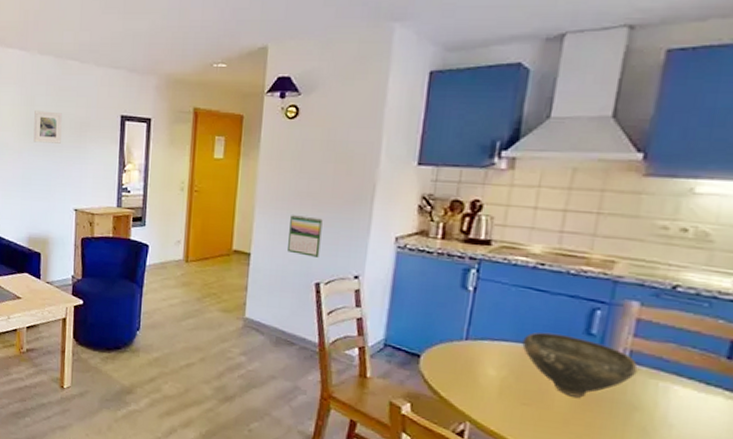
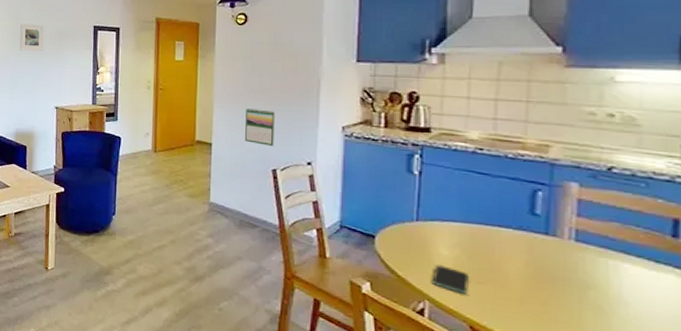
smartphone: none [475,385,515,416] -> present [432,265,470,295]
bowl: present [522,332,638,398] -> none [471,212,586,276]

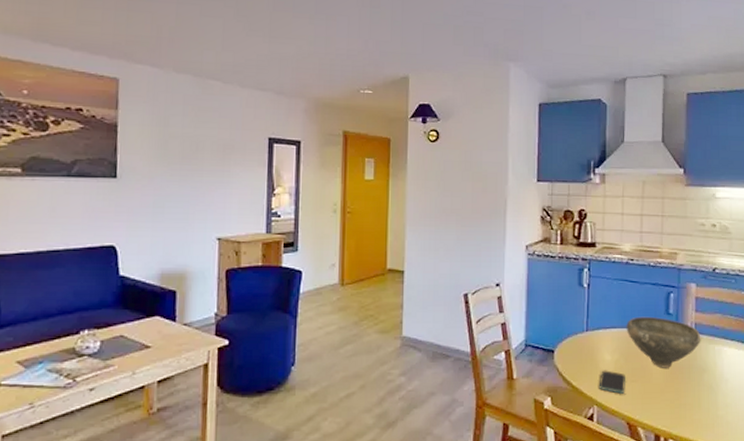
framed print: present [19,24,44,51] -> none [167,132,202,167]
calendar: present [245,107,275,146] -> none [438,230,466,269]
bowl: none [471,212,586,276] -> present [626,316,701,368]

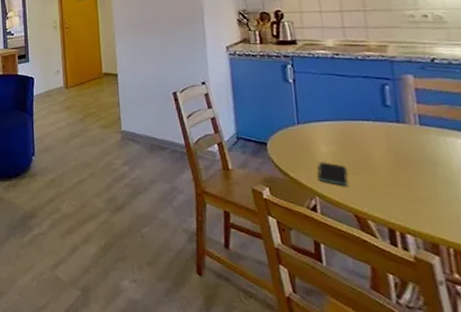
bowl: present [626,316,701,368] -> none [339,109,429,161]

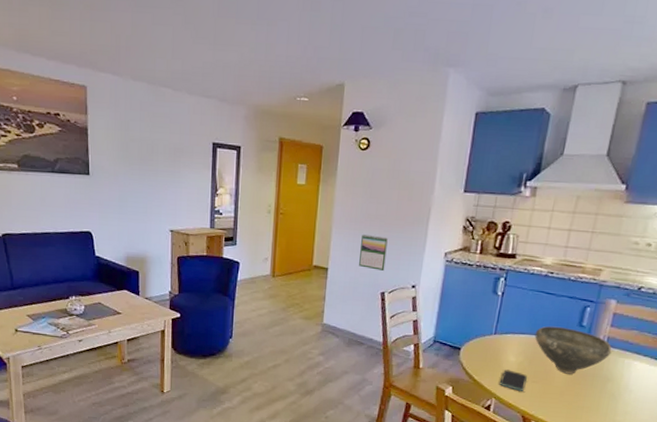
calendar: none [144,37,172,71] -> present [359,233,388,271]
bowl: none [339,109,429,161] -> present [534,326,612,374]

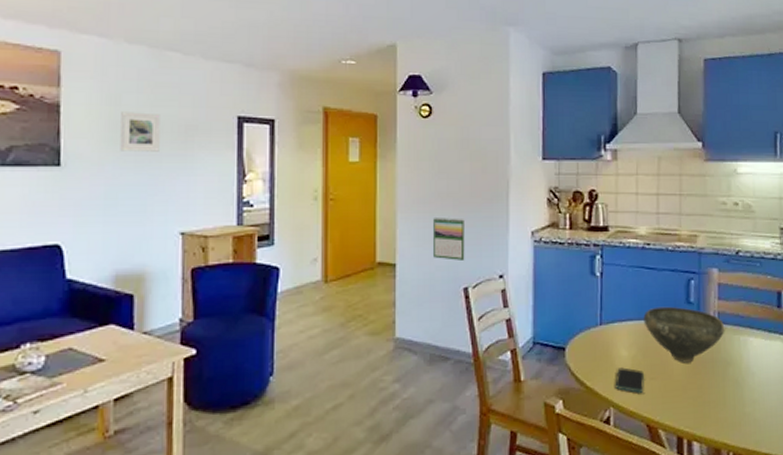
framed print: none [129,135,157,168] -> present [120,112,160,152]

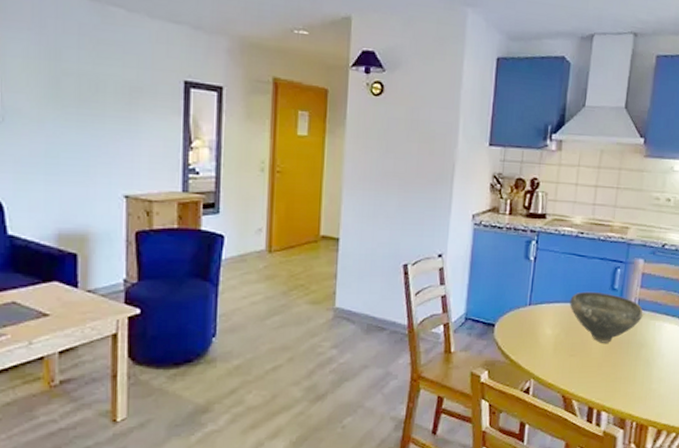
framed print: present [120,112,160,152] -> none [61,68,103,112]
calendar: present [433,216,465,260] -> none [376,195,409,238]
smartphone: present [615,367,645,395] -> none [537,344,565,369]

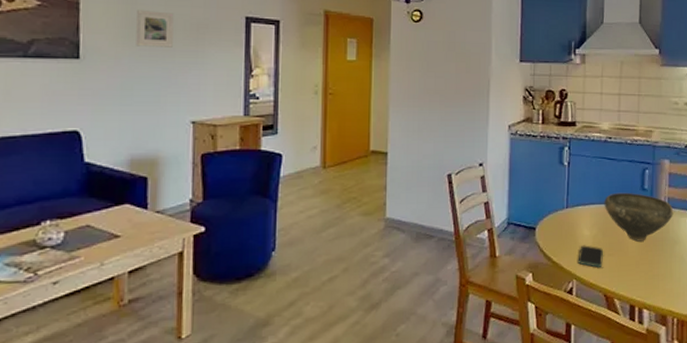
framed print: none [61,68,103,112] -> present [136,10,174,48]
smartphone: none [537,344,565,369] -> present [578,245,604,269]

